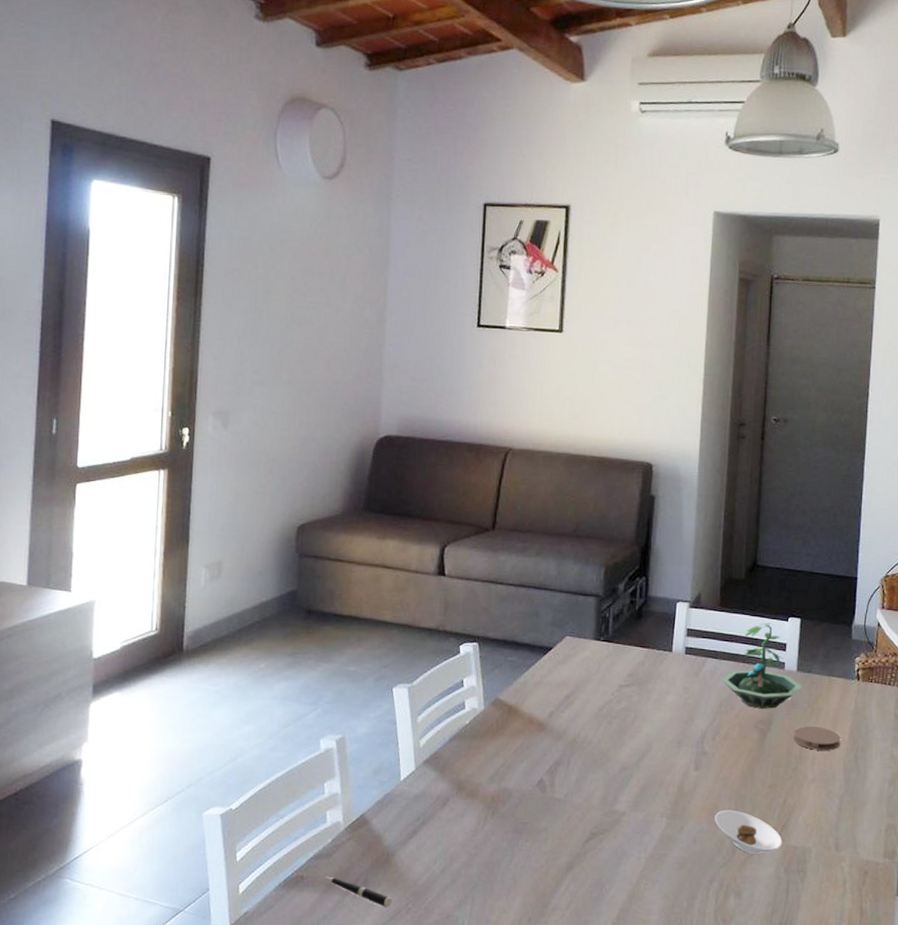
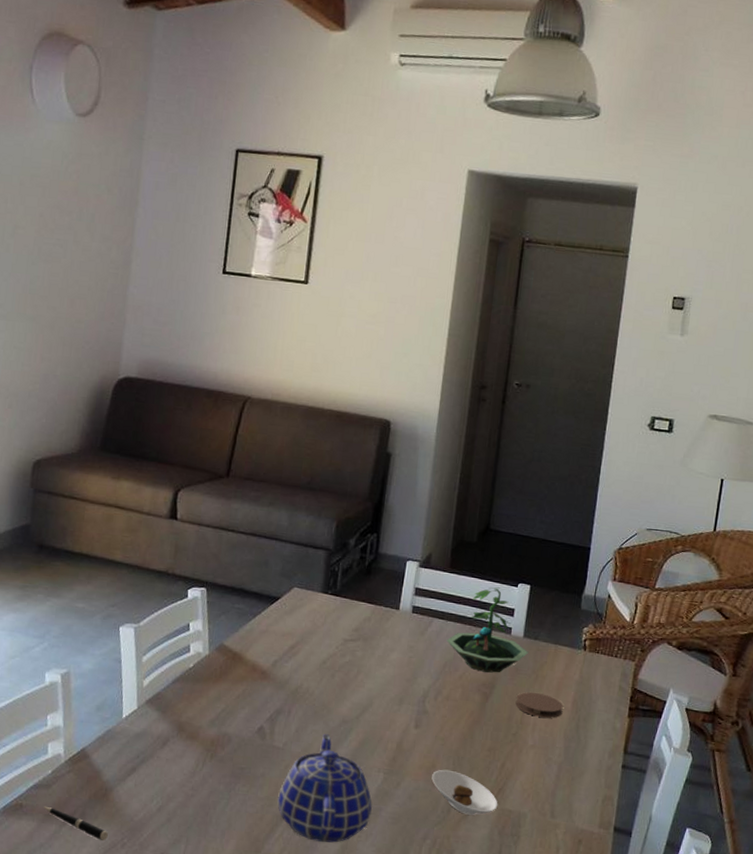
teapot: none [562,782,657,893] -> present [277,734,372,843]

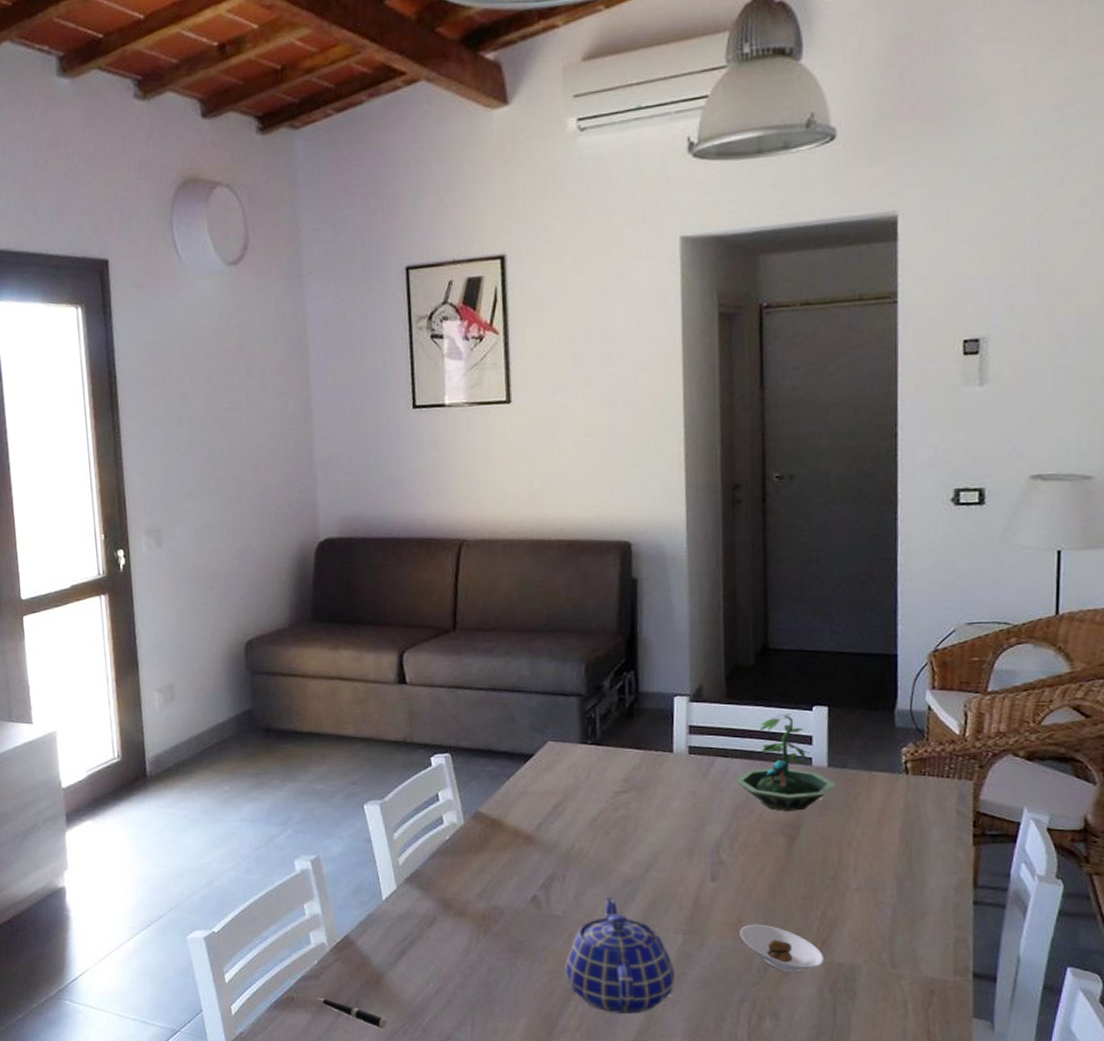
coaster: present [515,692,563,718] -> none [829,828,889,856]

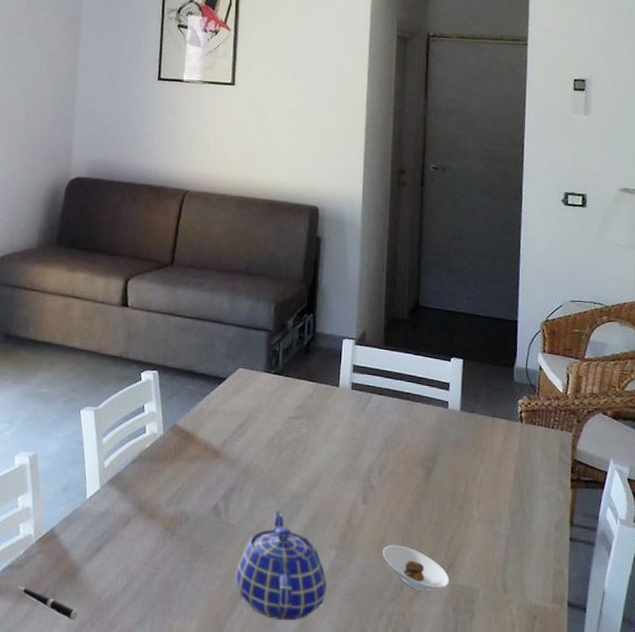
terrarium: present [734,713,836,811] -> none [386,362,466,447]

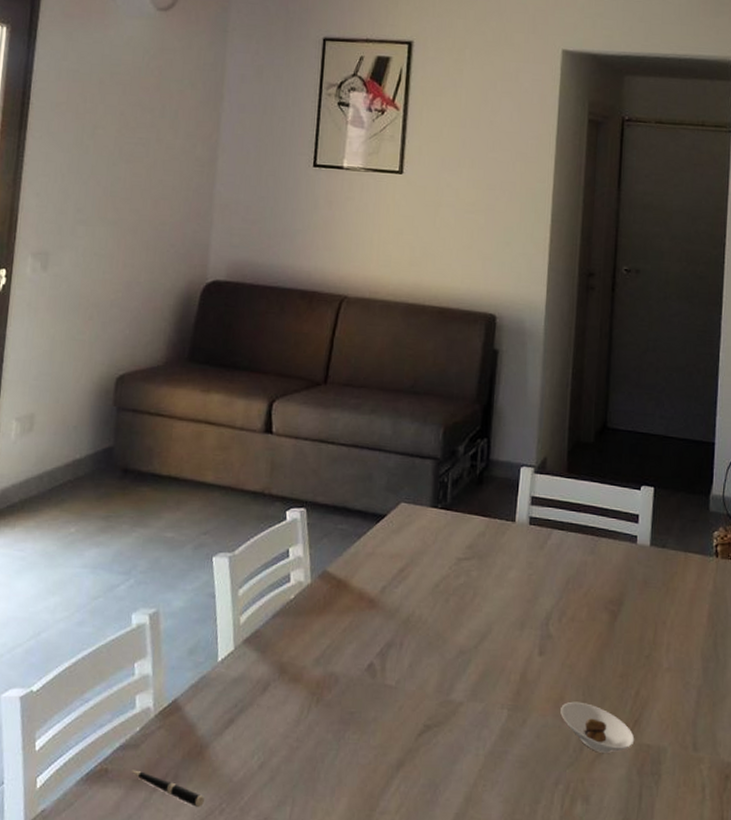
teapot: present [236,511,327,621] -> none [392,668,497,795]

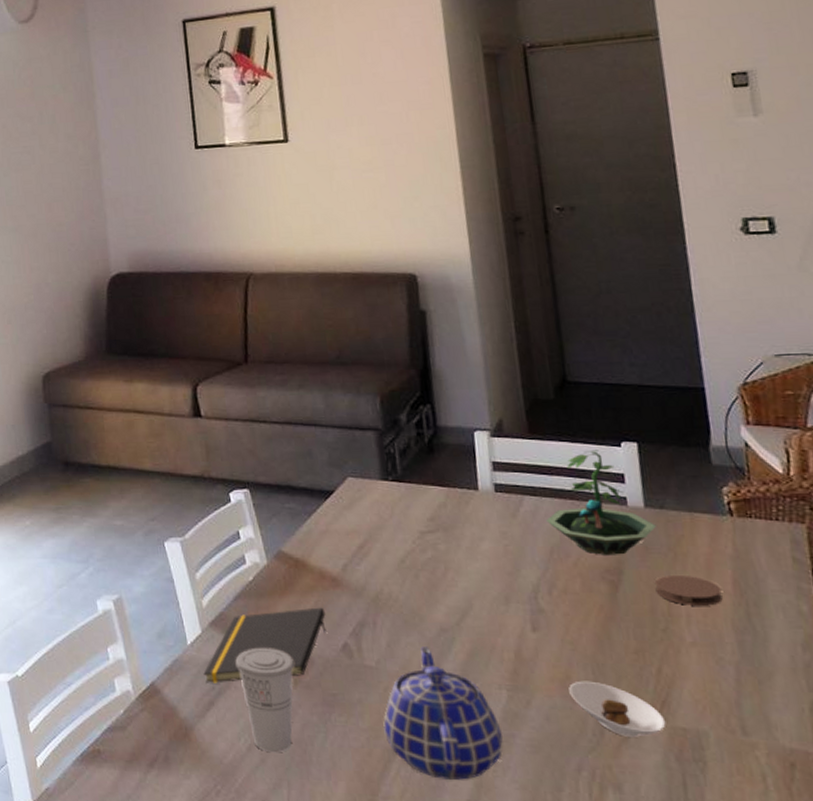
pen: present [131,769,204,808] -> none [122,751,199,790]
notepad: none [228,627,358,701] -> present [203,607,327,683]
cup: none [262,665,319,771] -> present [235,647,294,753]
teapot: none [392,668,497,795] -> present [383,647,503,781]
terrarium: none [567,491,656,588] -> present [545,450,656,555]
coaster: none [646,607,698,636] -> present [654,574,723,606]

